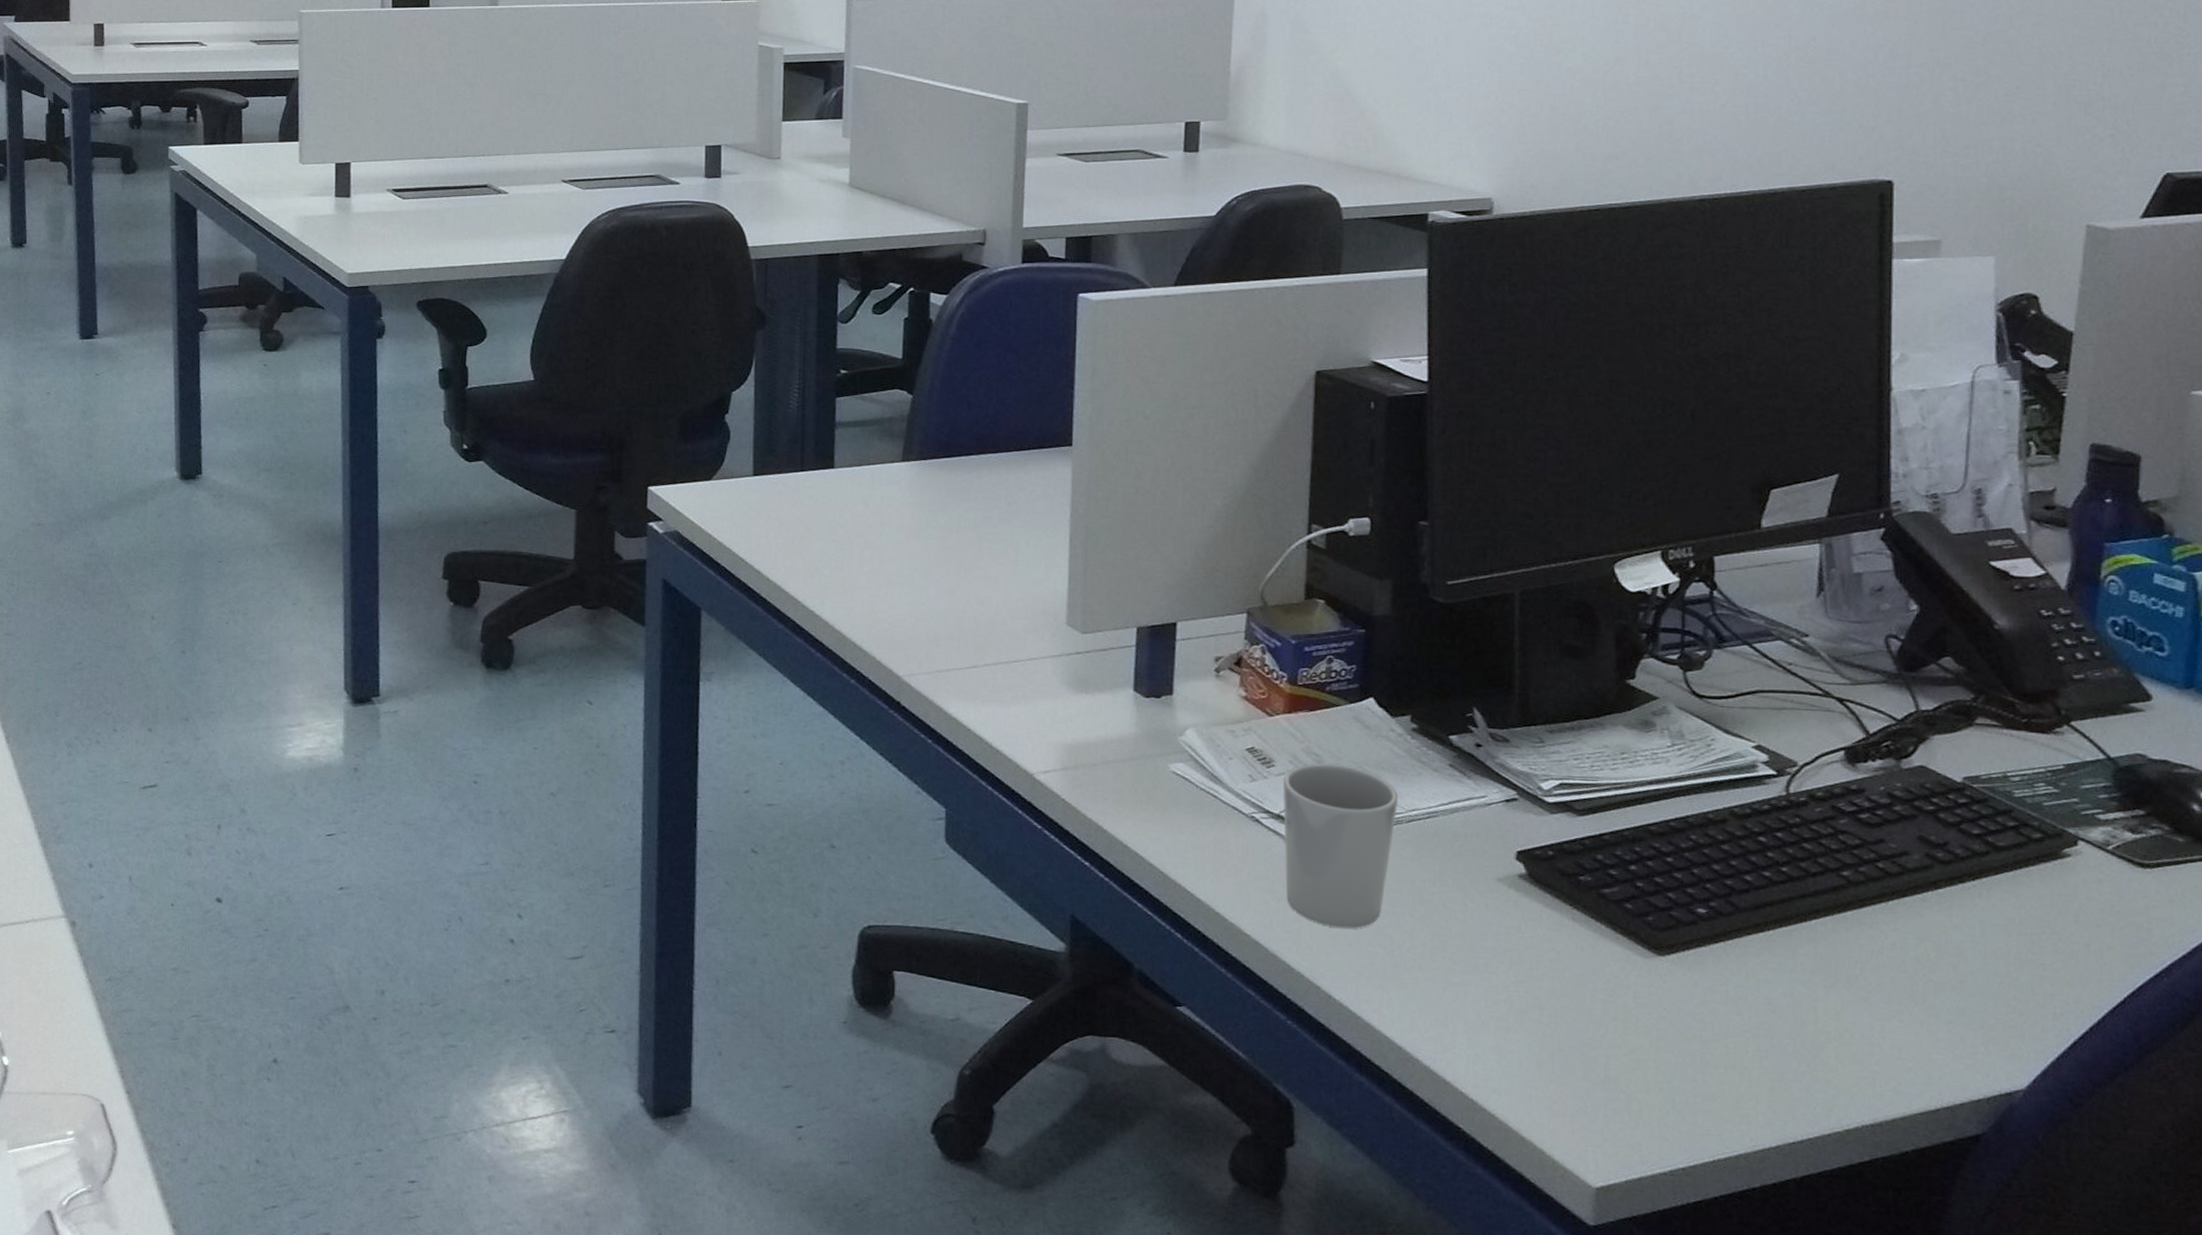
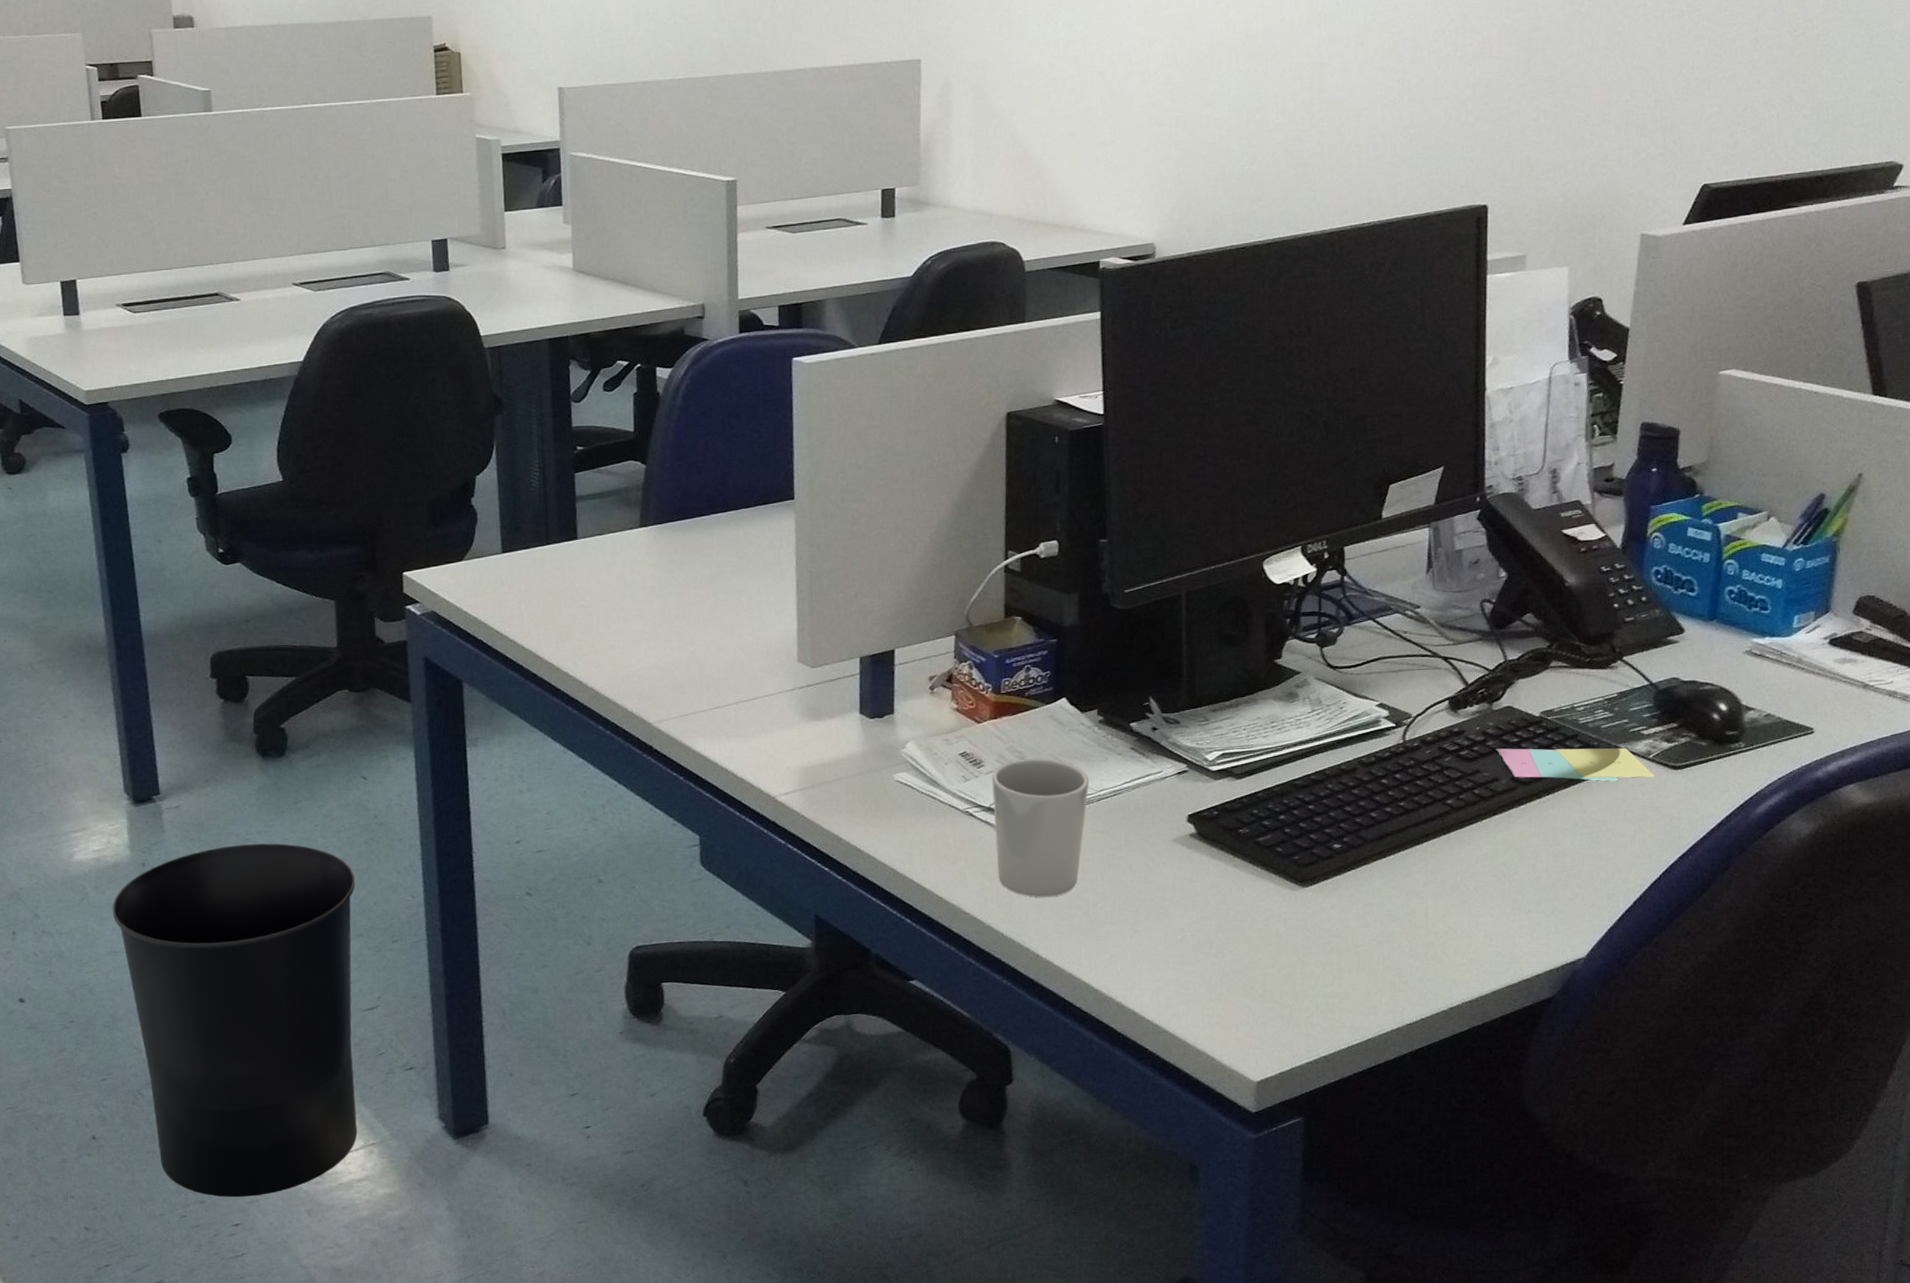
waste bin: none [319,759,570,1152] -> present [112,843,358,1198]
sticky notes: none [1905,815,2116,874] -> present [1496,747,1655,782]

